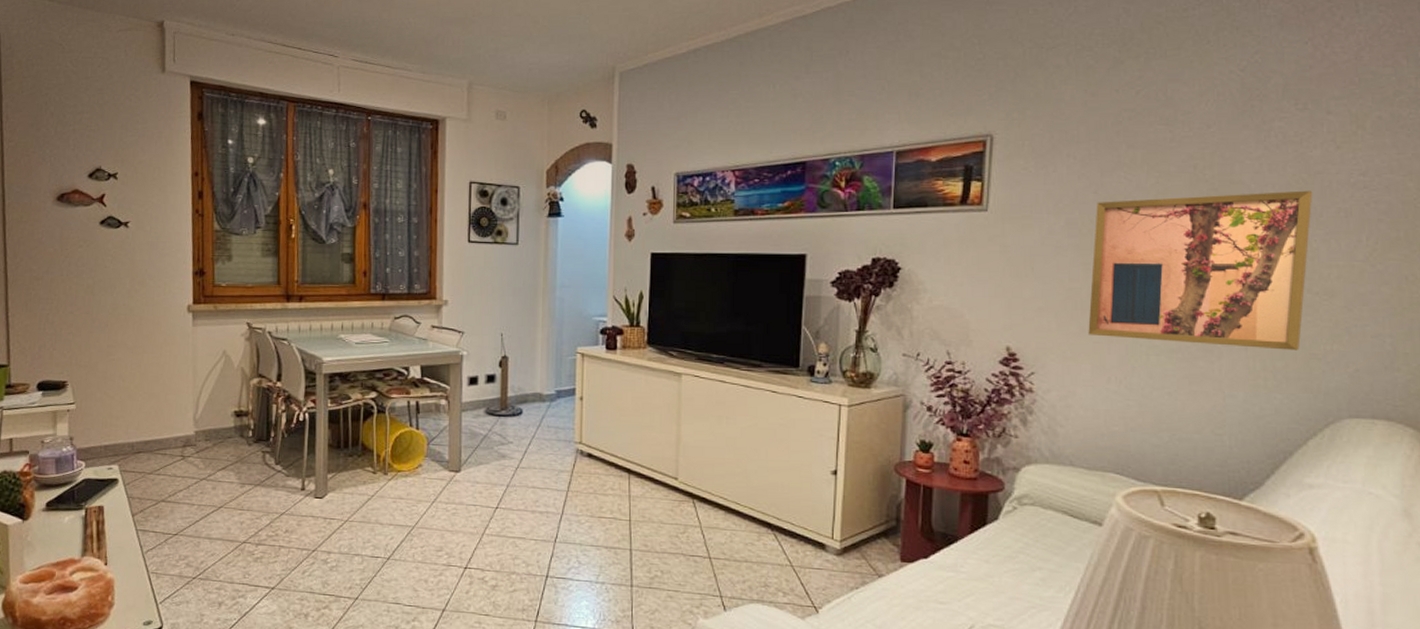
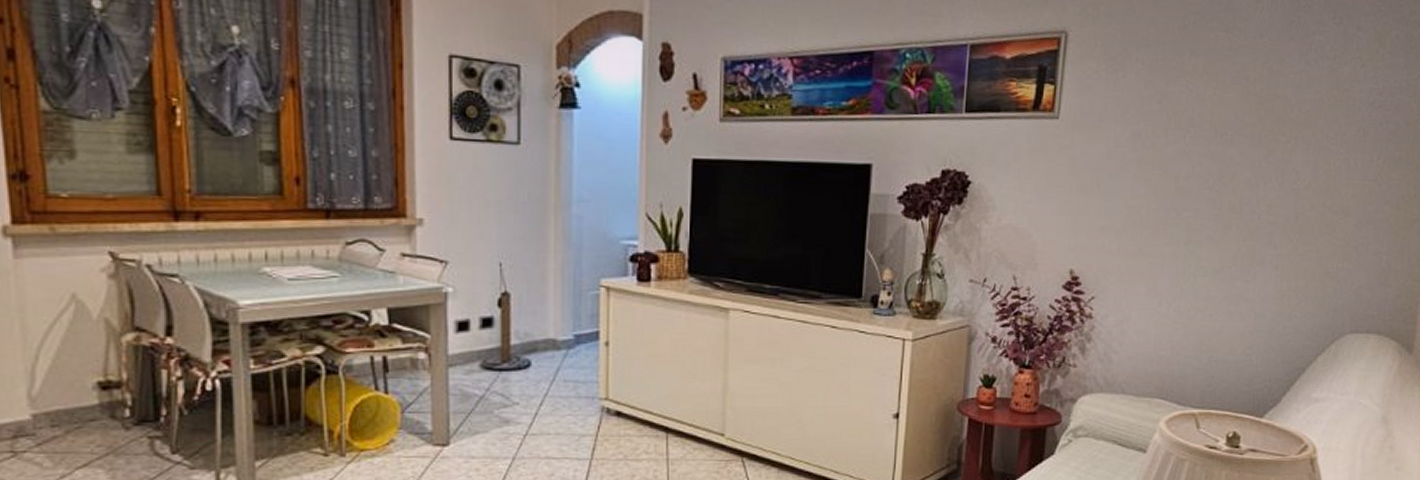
wall art: present [1088,190,1313,351] -> none [1145,107,1340,269]

